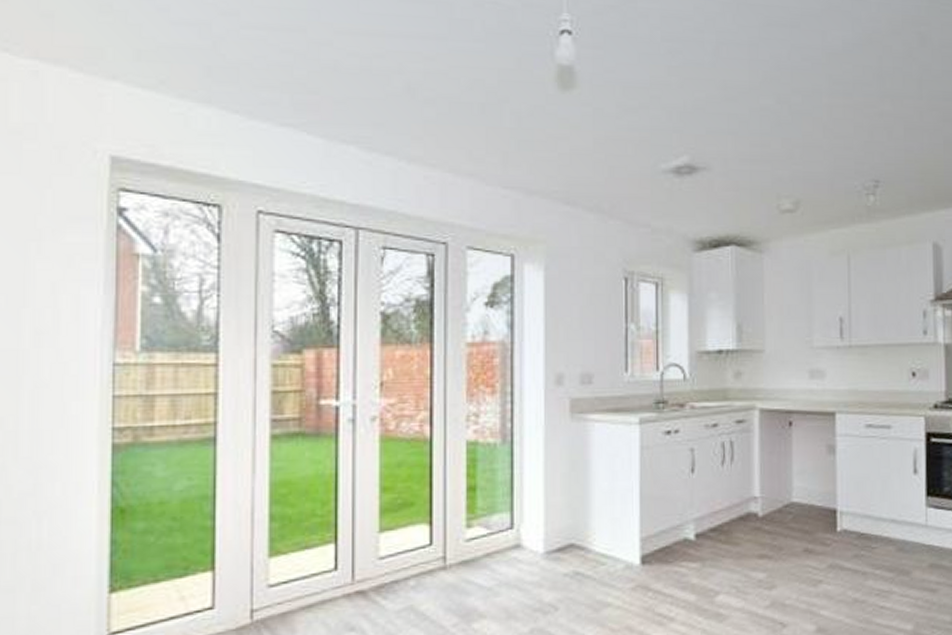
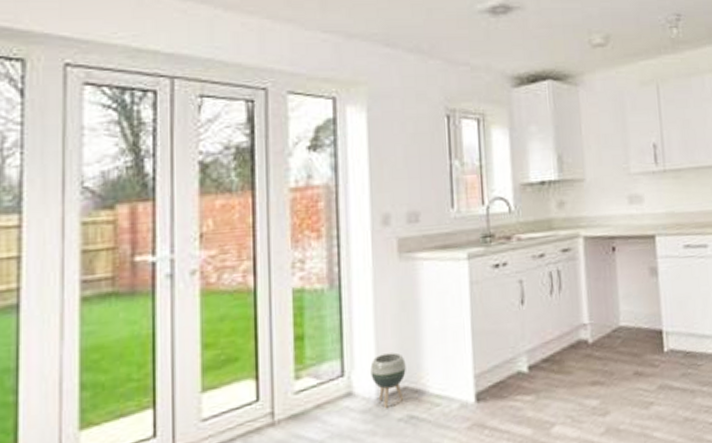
planter: none [539,510,573,563] -> present [370,352,406,409]

